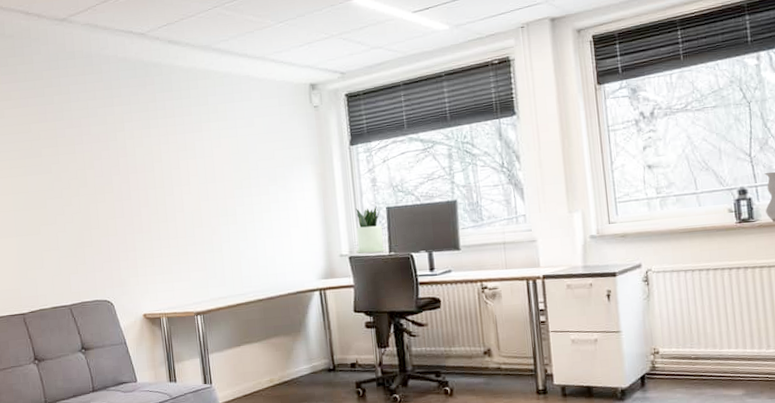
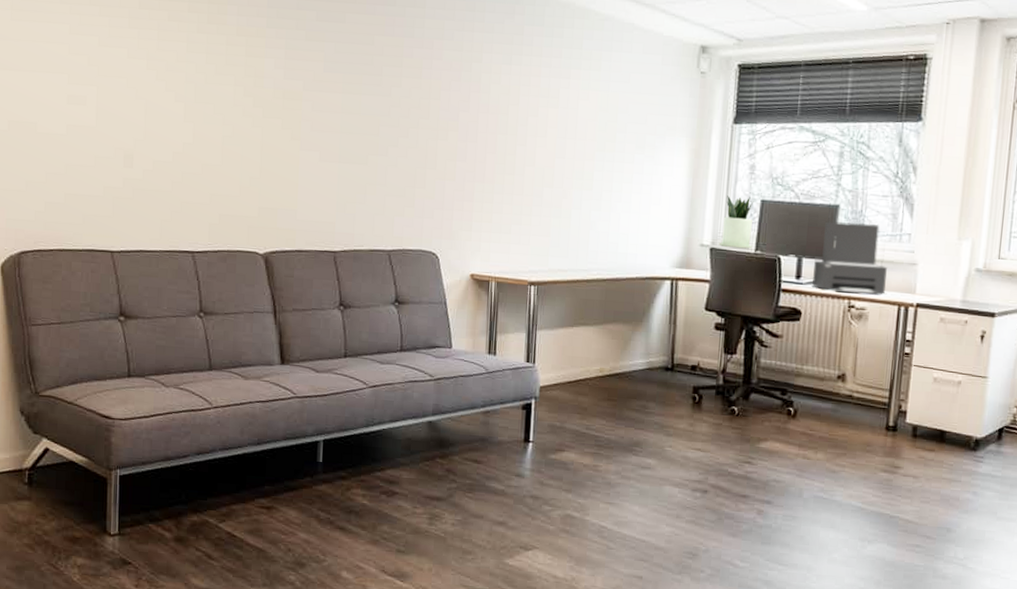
printer: none [444,211,512,278] -> present [812,221,887,295]

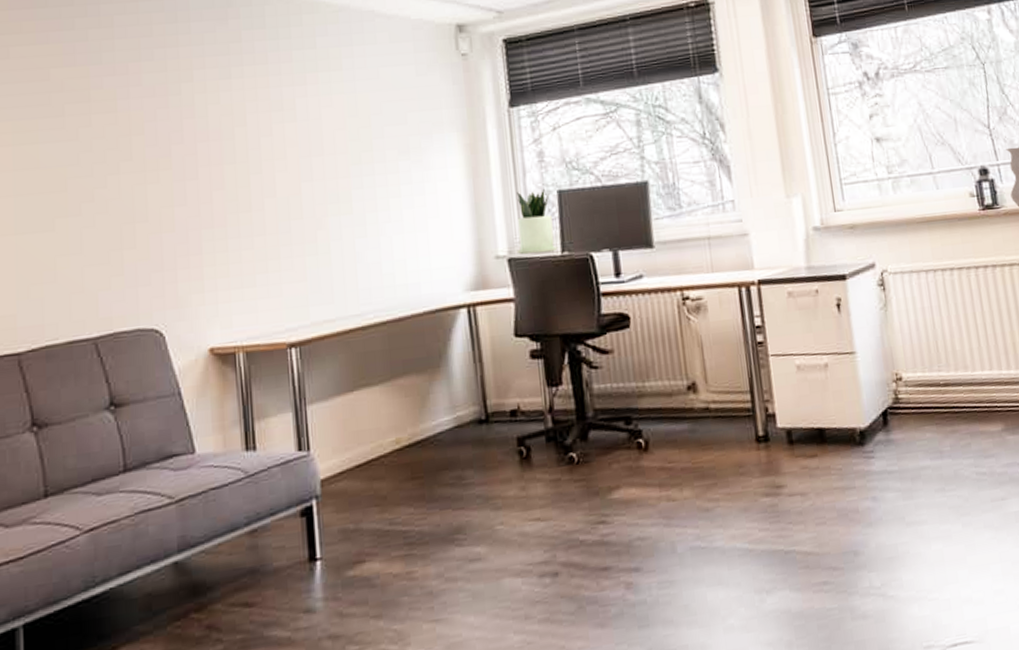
printer: present [812,221,887,295] -> none [633,196,720,285]

